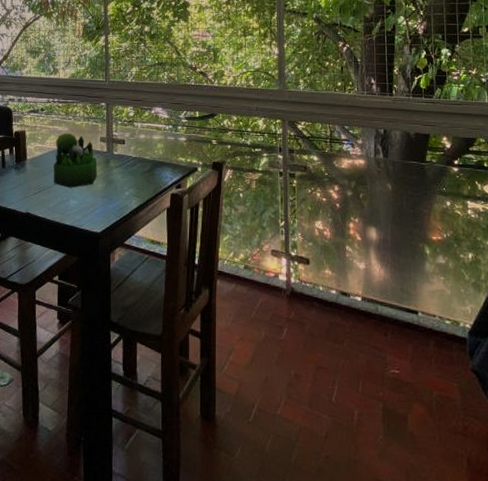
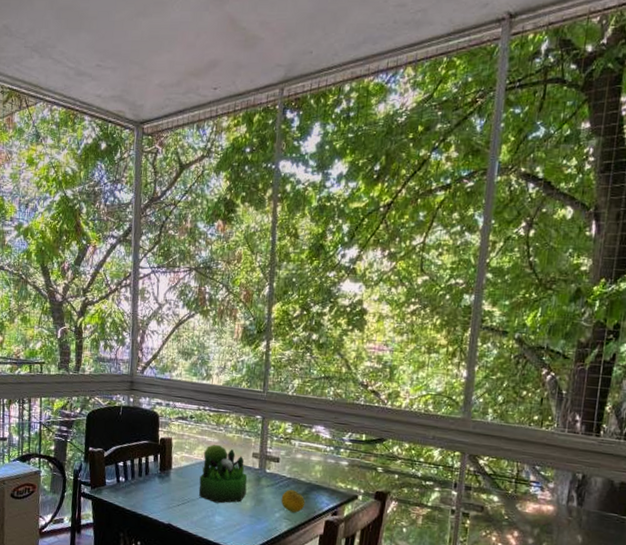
fruit: none [129,167,151,189] -> present [281,489,306,513]

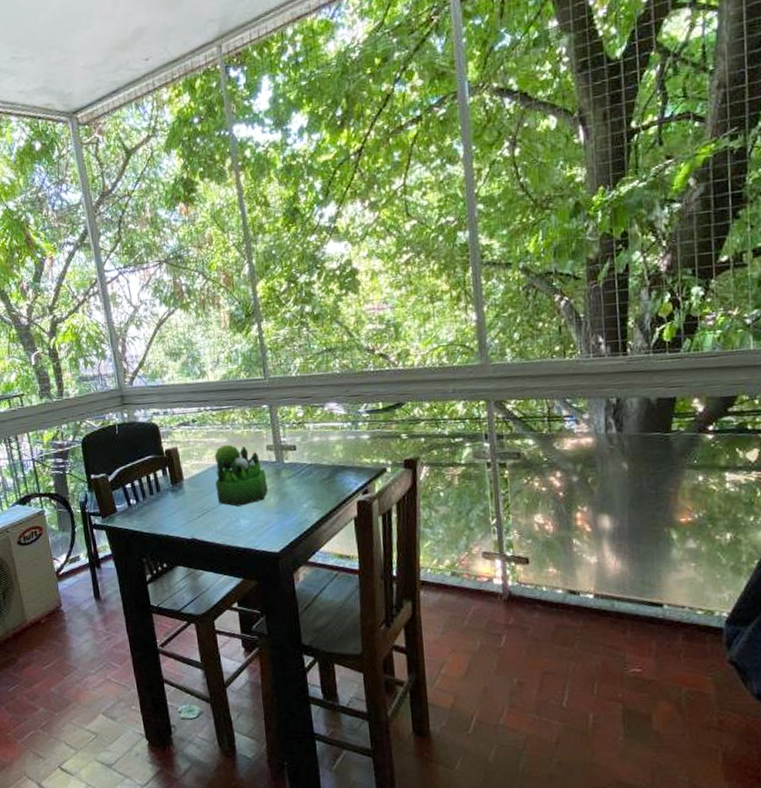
fruit: present [281,489,306,513] -> none [305,475,333,500]

